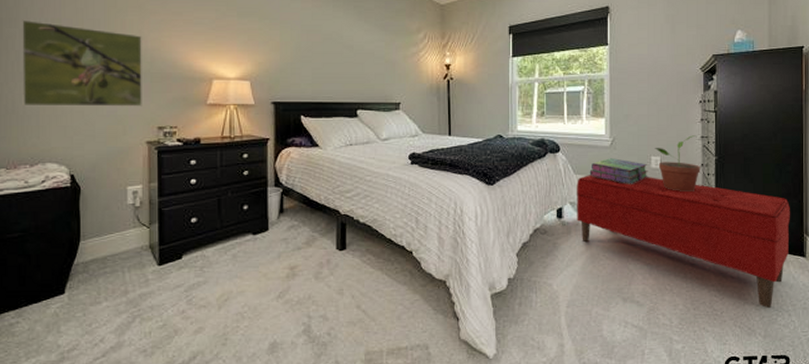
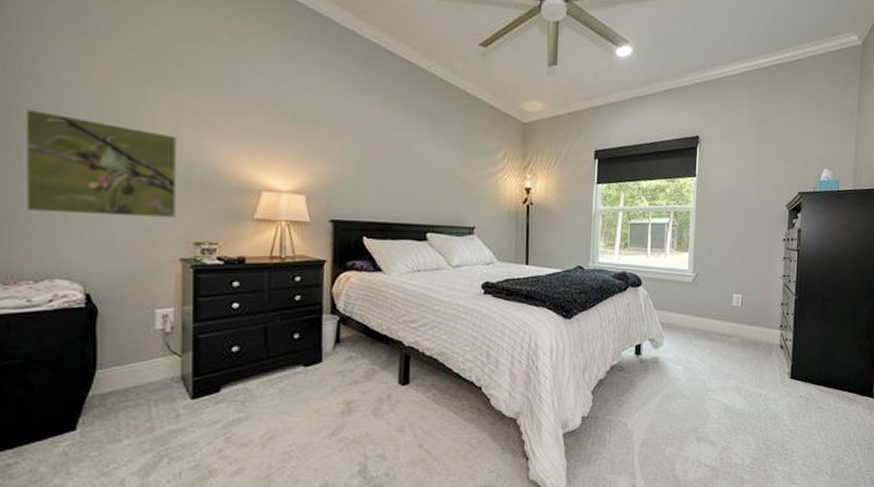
bench: present [577,175,790,308] -> none [655,311,863,447]
stack of books: present [589,158,648,184] -> none [670,294,729,322]
potted plant: present [654,135,701,193] -> none [736,274,780,332]

